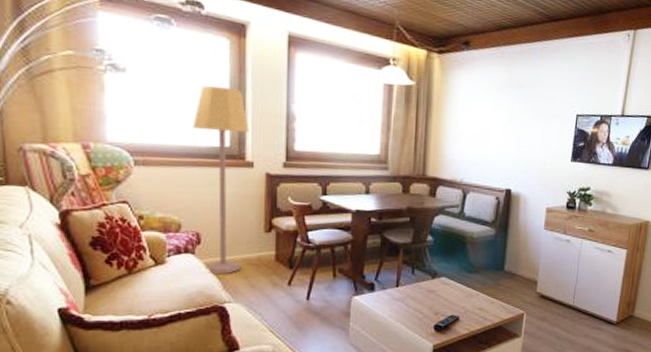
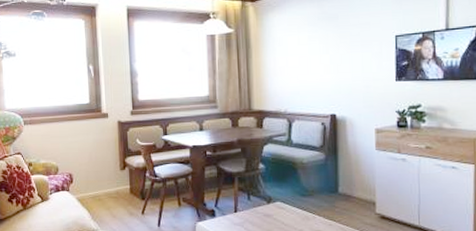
lamp: present [192,86,250,275] -> none [62,57,104,208]

